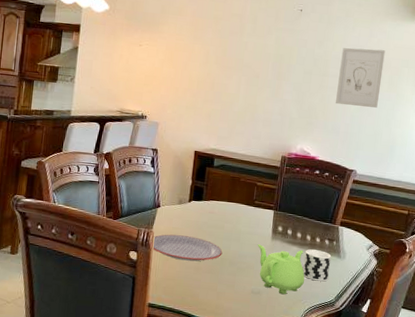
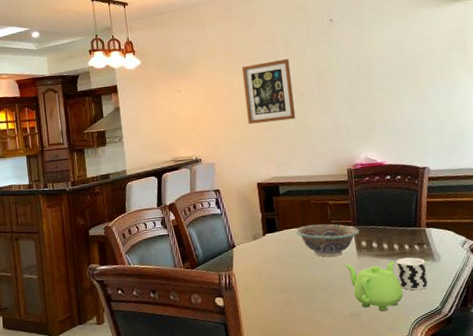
plate: present [151,234,223,262] -> none [236,270,310,297]
wall art: none [199,35,253,98] -> present [241,58,296,124]
decorative bowl: none [219,200,279,235] -> present [295,224,359,257]
wall art: present [336,47,386,108] -> none [382,39,434,105]

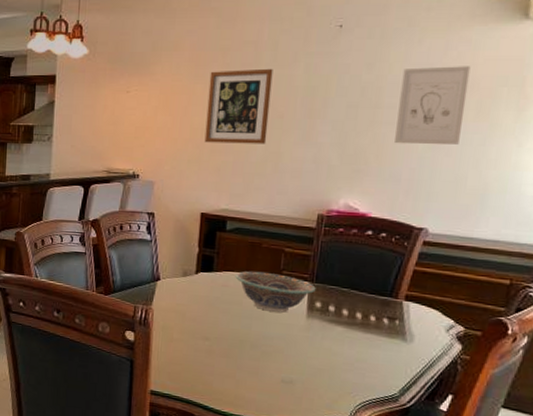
teapot: present [345,261,403,312] -> none [288,323,355,386]
wall art: none [382,39,434,105] -> present [394,66,471,145]
cup: present [396,257,428,291] -> none [352,330,393,371]

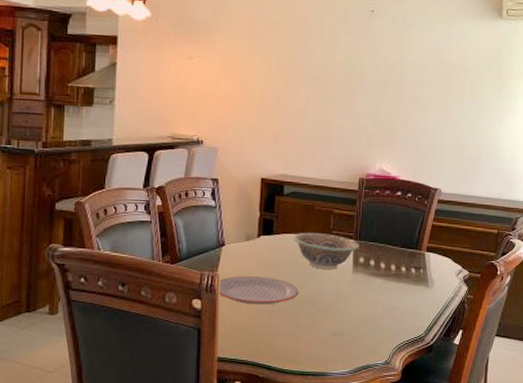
plate: none [151,311,241,344] -> present [217,276,299,305]
wall art: present [204,68,273,144] -> none [263,43,320,114]
wall art: present [394,66,471,145] -> none [415,51,466,118]

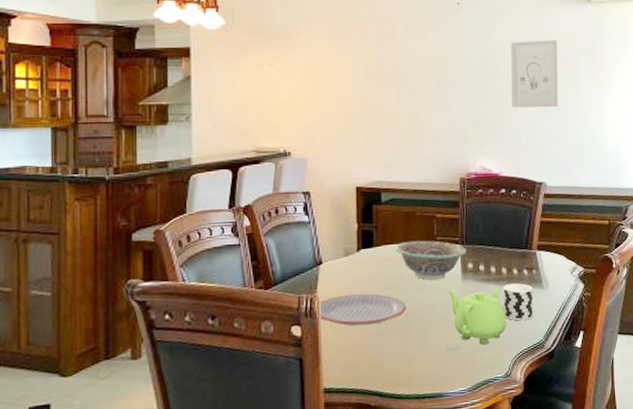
teapot: none [338,279,391,333] -> present [447,287,507,345]
cup: none [389,280,419,315] -> present [503,283,534,321]
wall art: none [415,51,466,118] -> present [510,40,559,109]

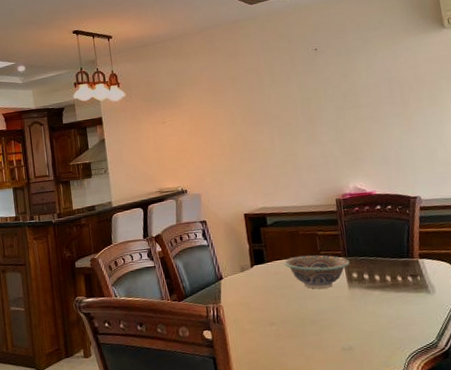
plate: present [318,293,407,326] -> none [224,302,300,330]
teapot: present [447,287,507,345] -> none [336,293,397,346]
cup: present [503,283,534,321] -> none [389,289,423,324]
wall art: present [510,40,559,109] -> none [369,67,424,134]

